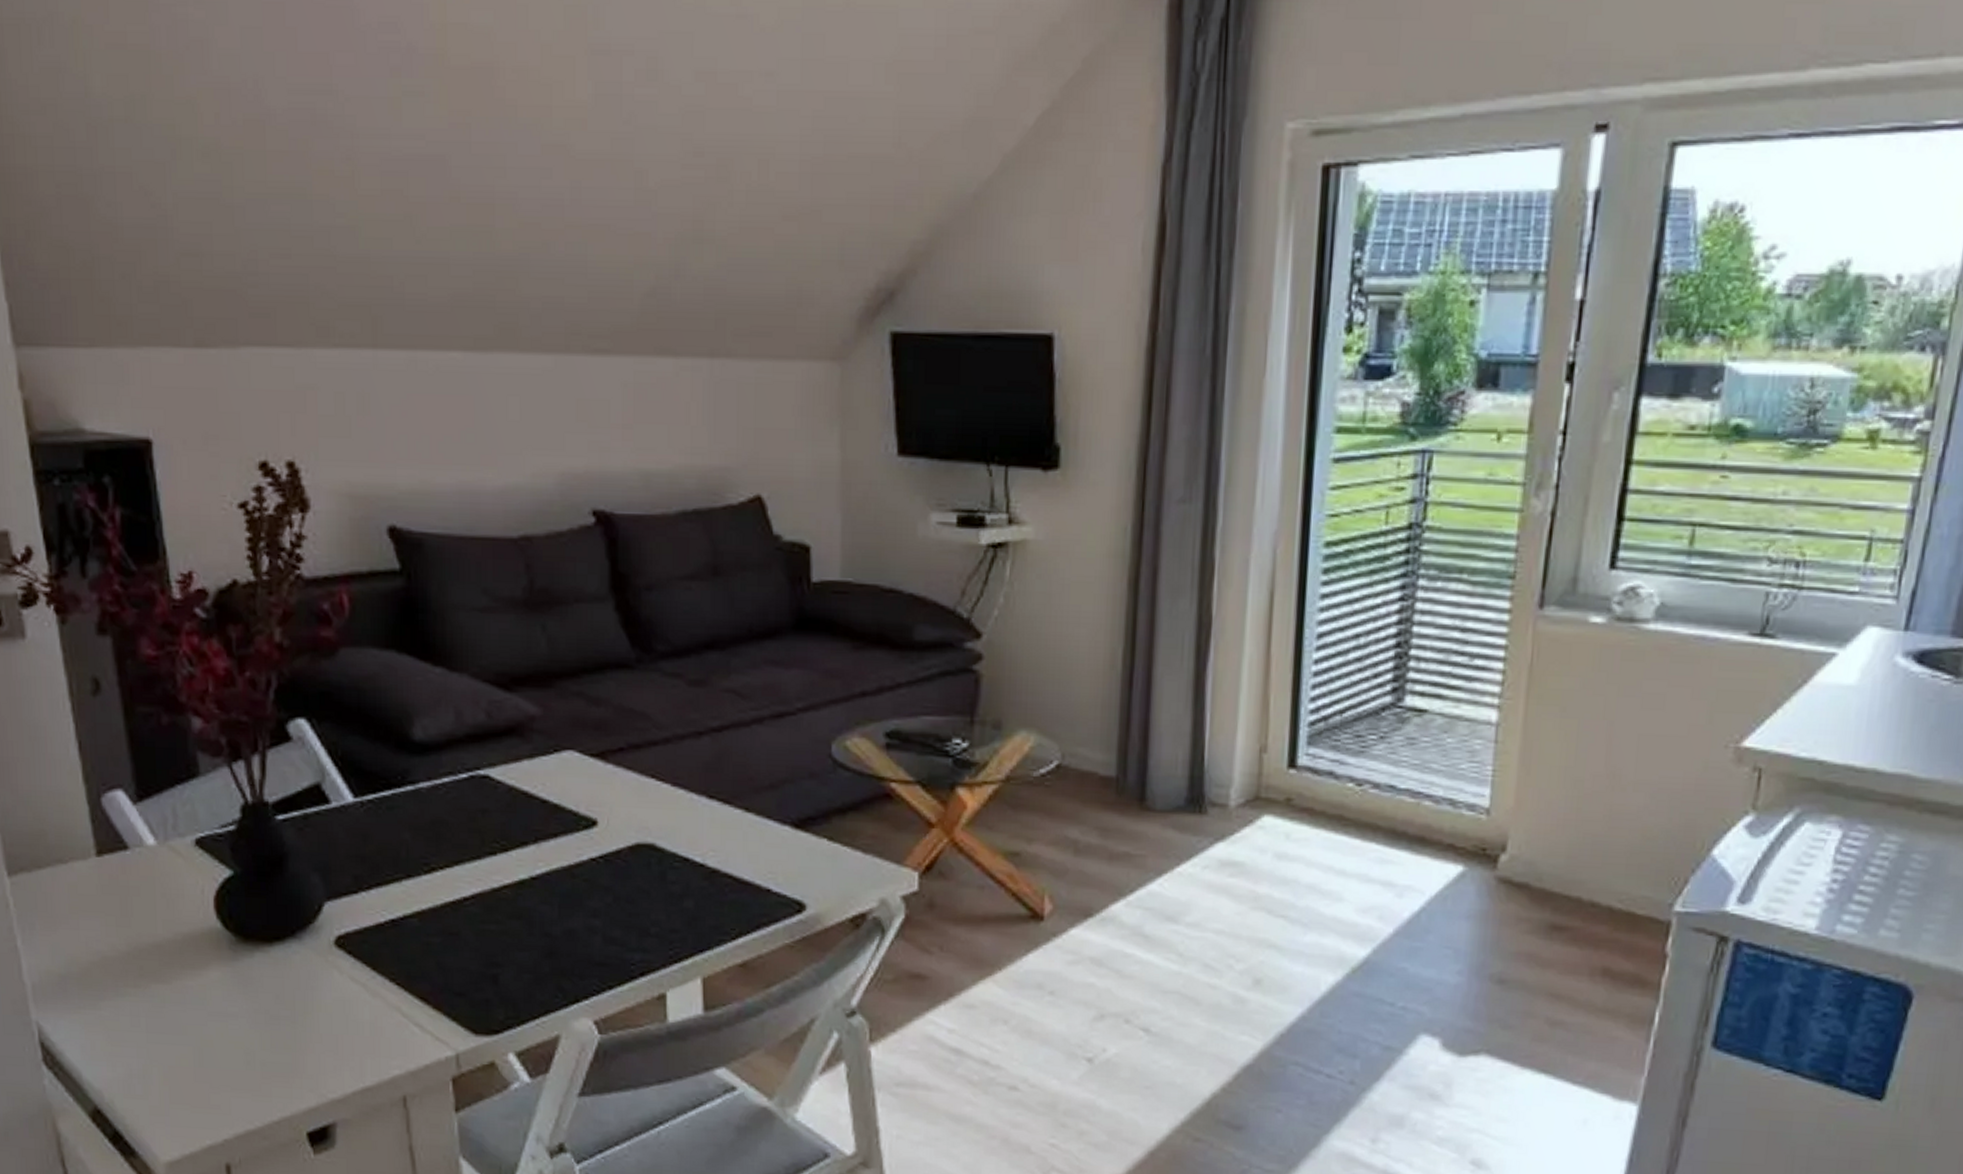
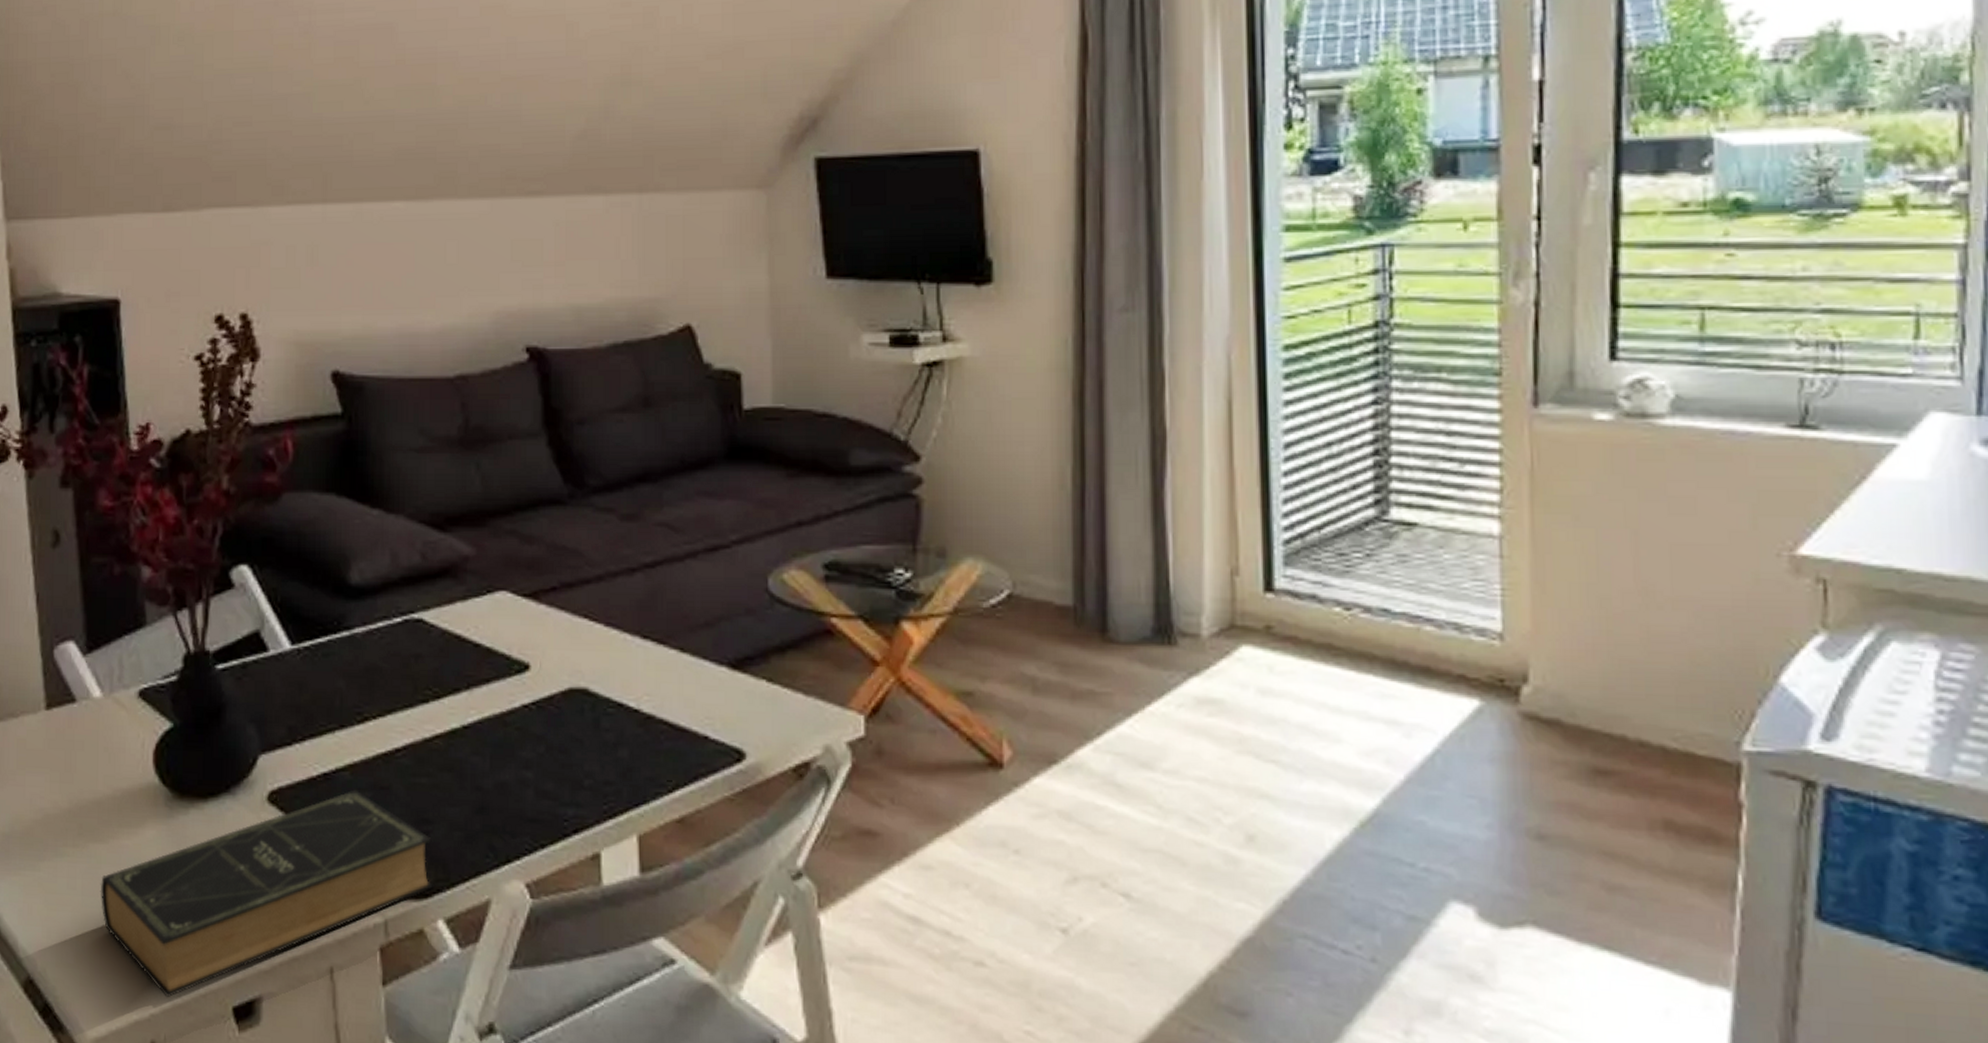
book: none [165,935,505,1125] -> present [100,789,434,998]

